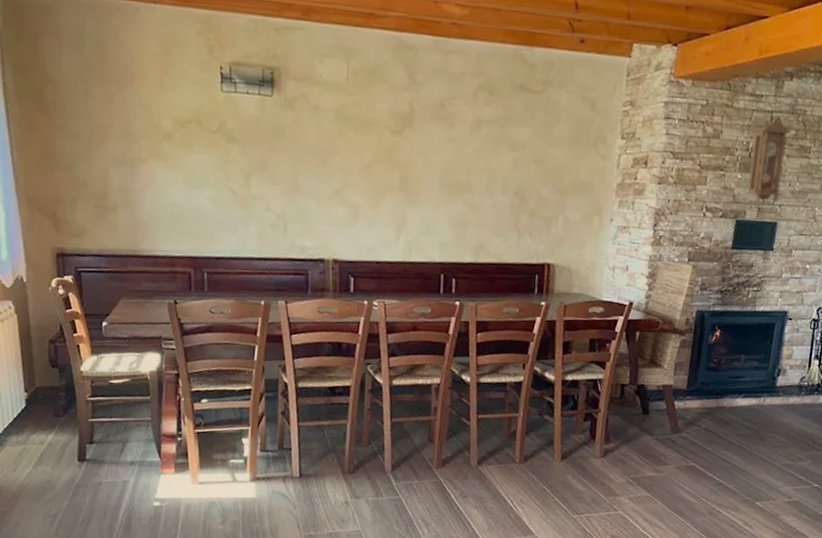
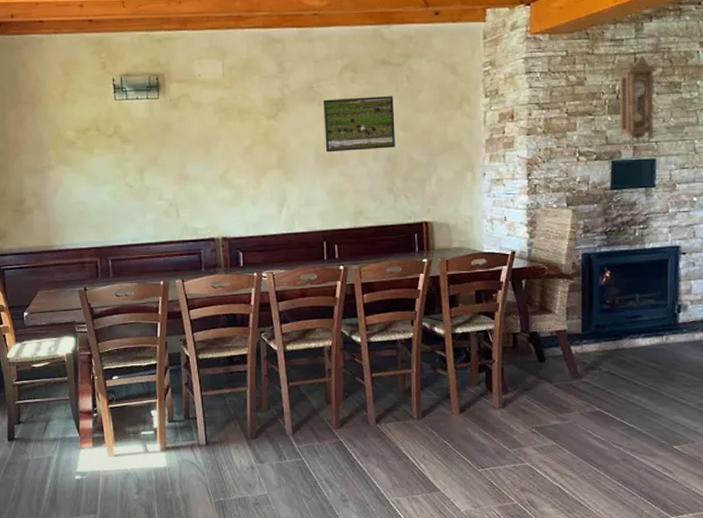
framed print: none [451,120,529,182] -> present [322,96,395,153]

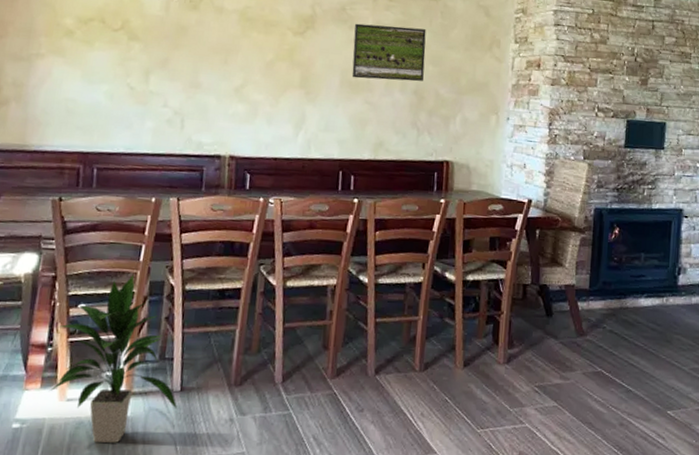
indoor plant: none [99,349,206,490] -> present [50,275,178,443]
pendulum clock: present [617,55,658,144] -> none [634,23,673,107]

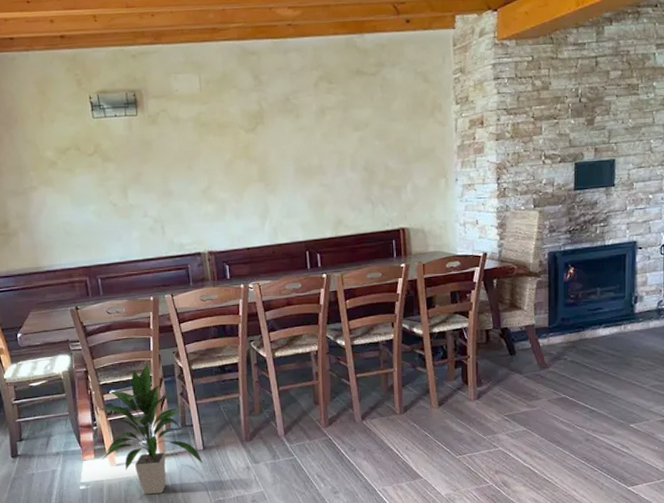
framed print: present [351,23,426,82] -> none [300,106,371,164]

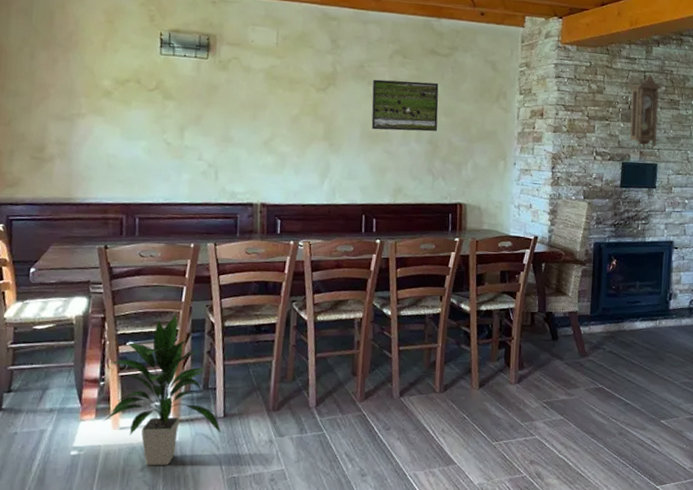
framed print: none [300,106,371,164] -> present [371,79,439,132]
pendulum clock: none [579,58,618,146] -> present [628,74,662,150]

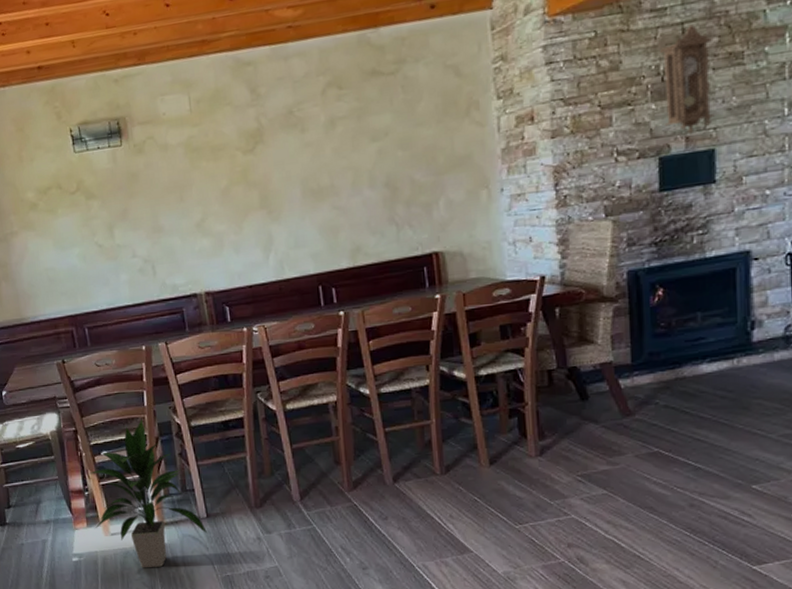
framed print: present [371,79,439,132] -> none [305,111,394,185]

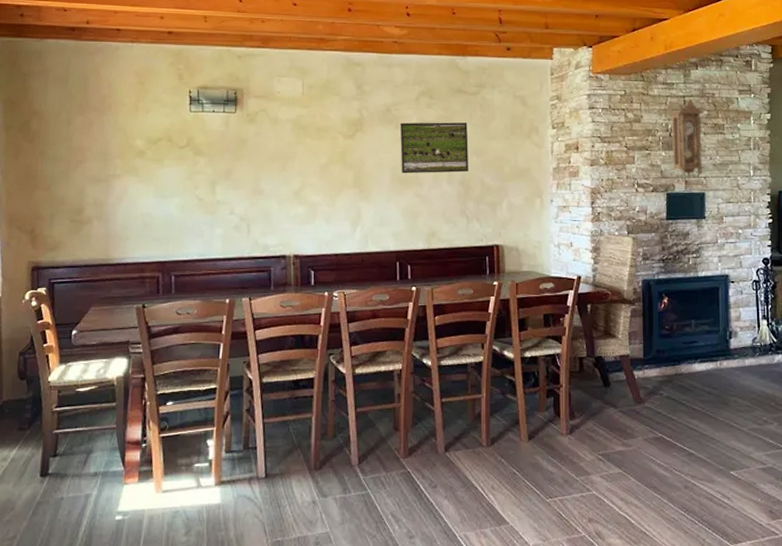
indoor plant: present [89,420,208,568] -> none [147,372,264,530]
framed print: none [305,111,394,185] -> present [399,122,469,174]

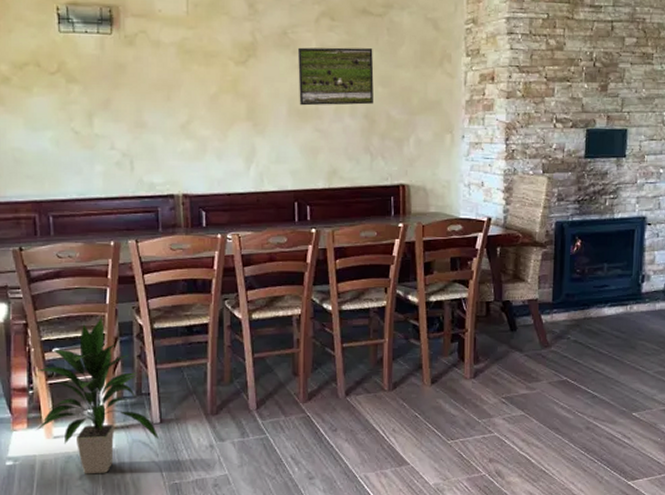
indoor plant: none [147,372,264,530] -> present [36,318,160,474]
pendulum clock: present [669,98,705,179] -> none [593,24,633,114]

